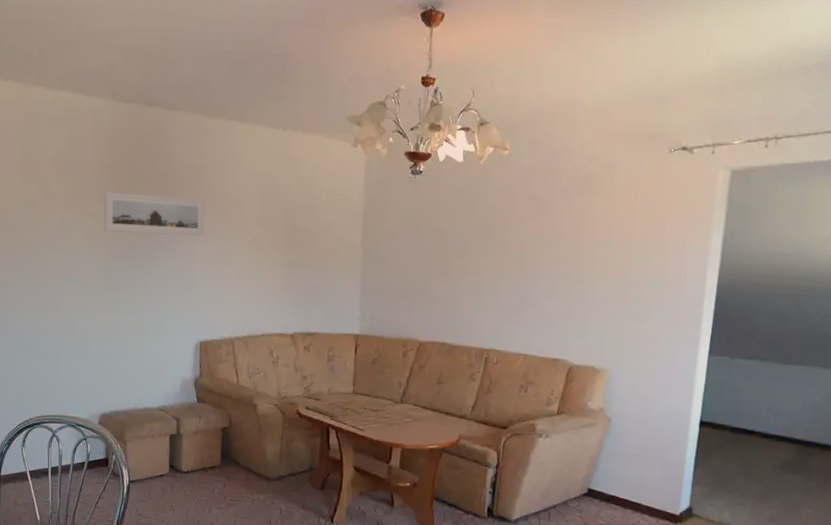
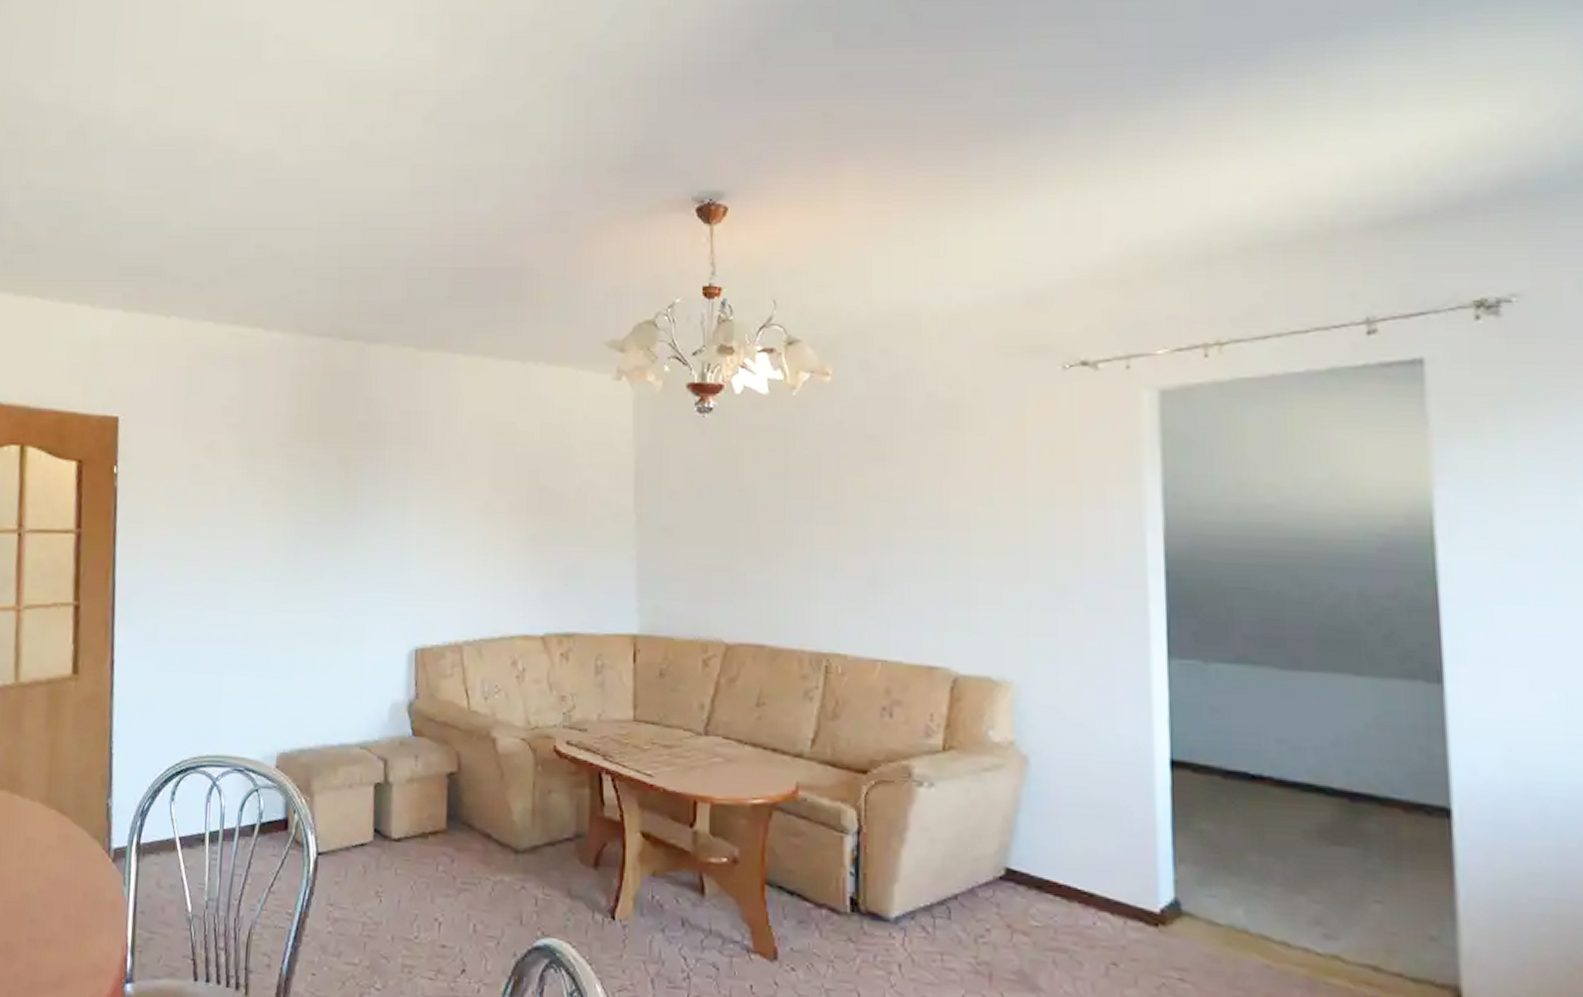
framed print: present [104,191,205,236] -> none [287,449,420,504]

